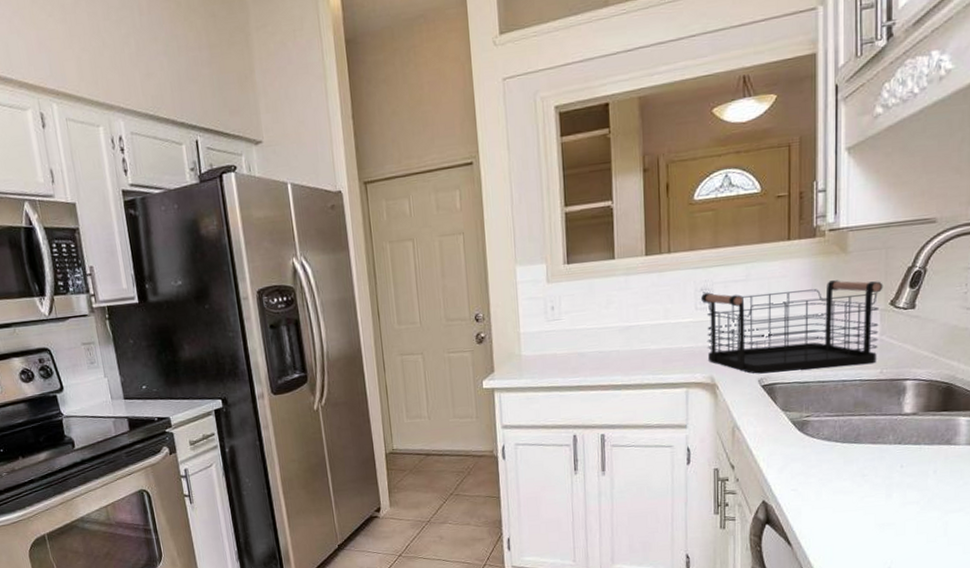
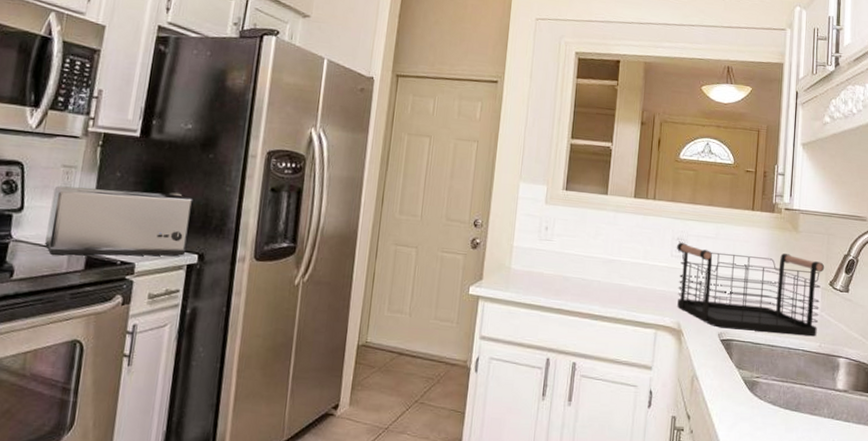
toaster: none [82,347,210,423] -> present [45,185,194,257]

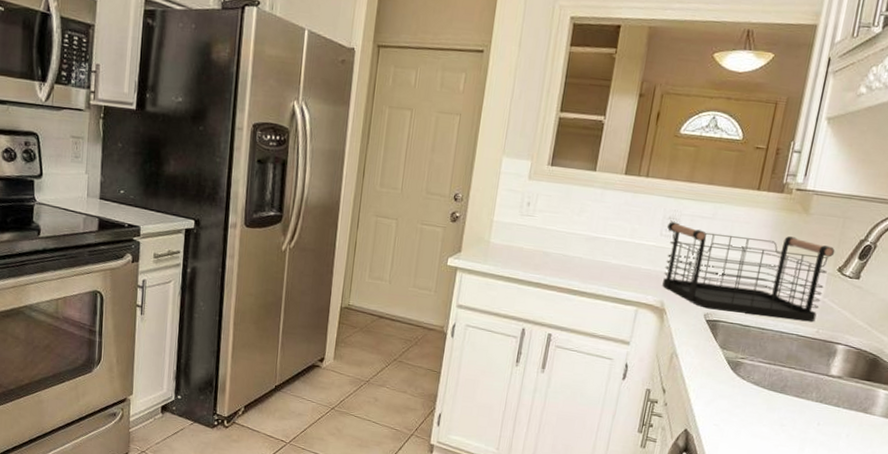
toaster: present [45,185,194,257] -> none [63,155,188,222]

